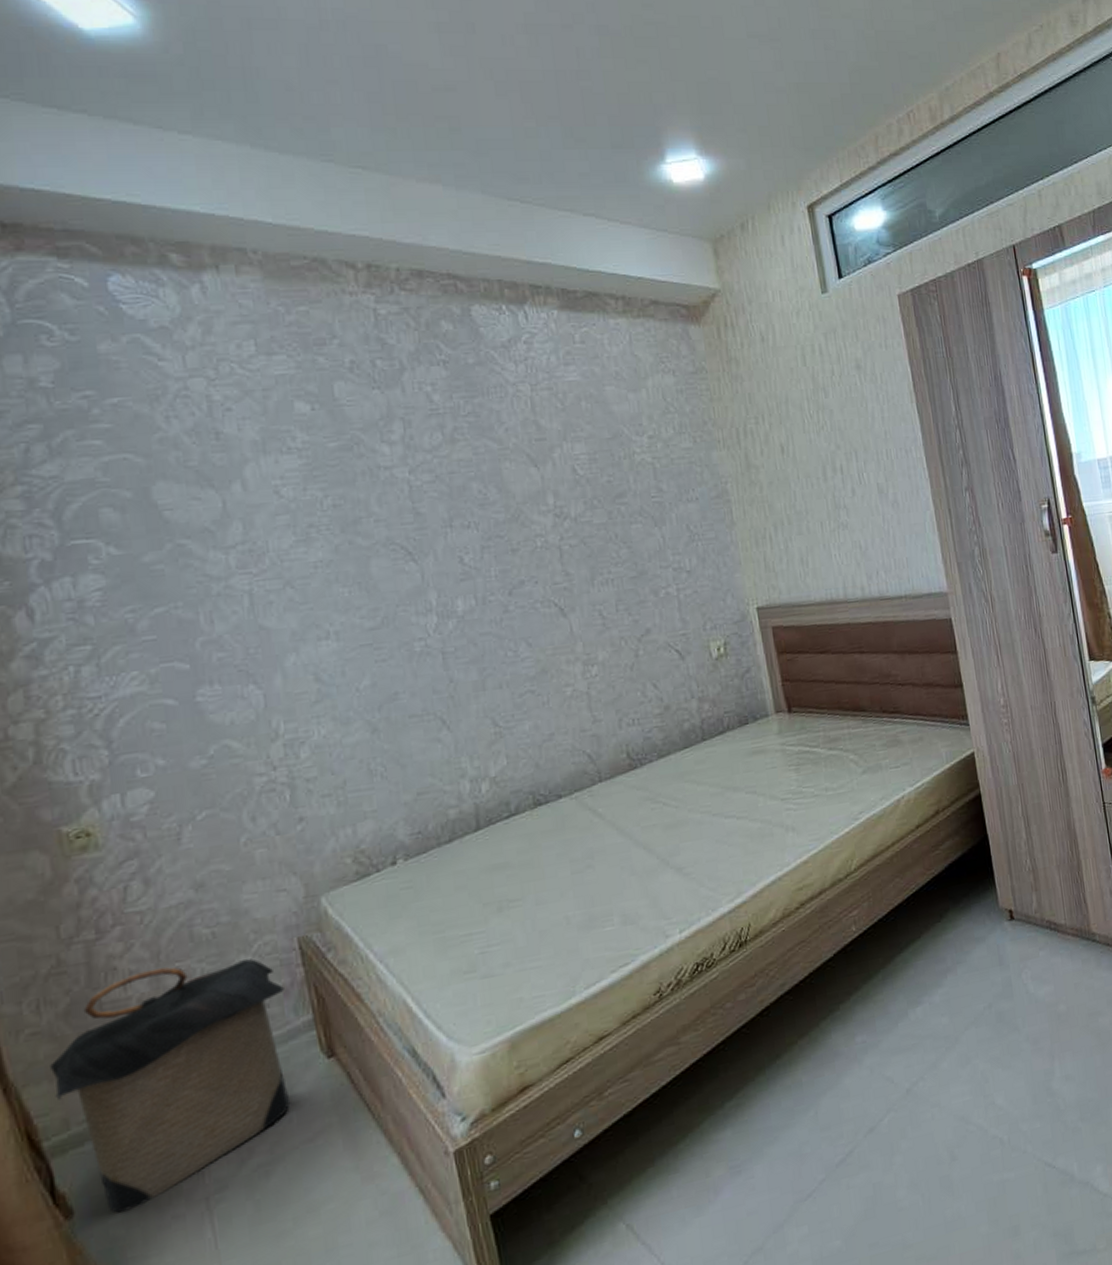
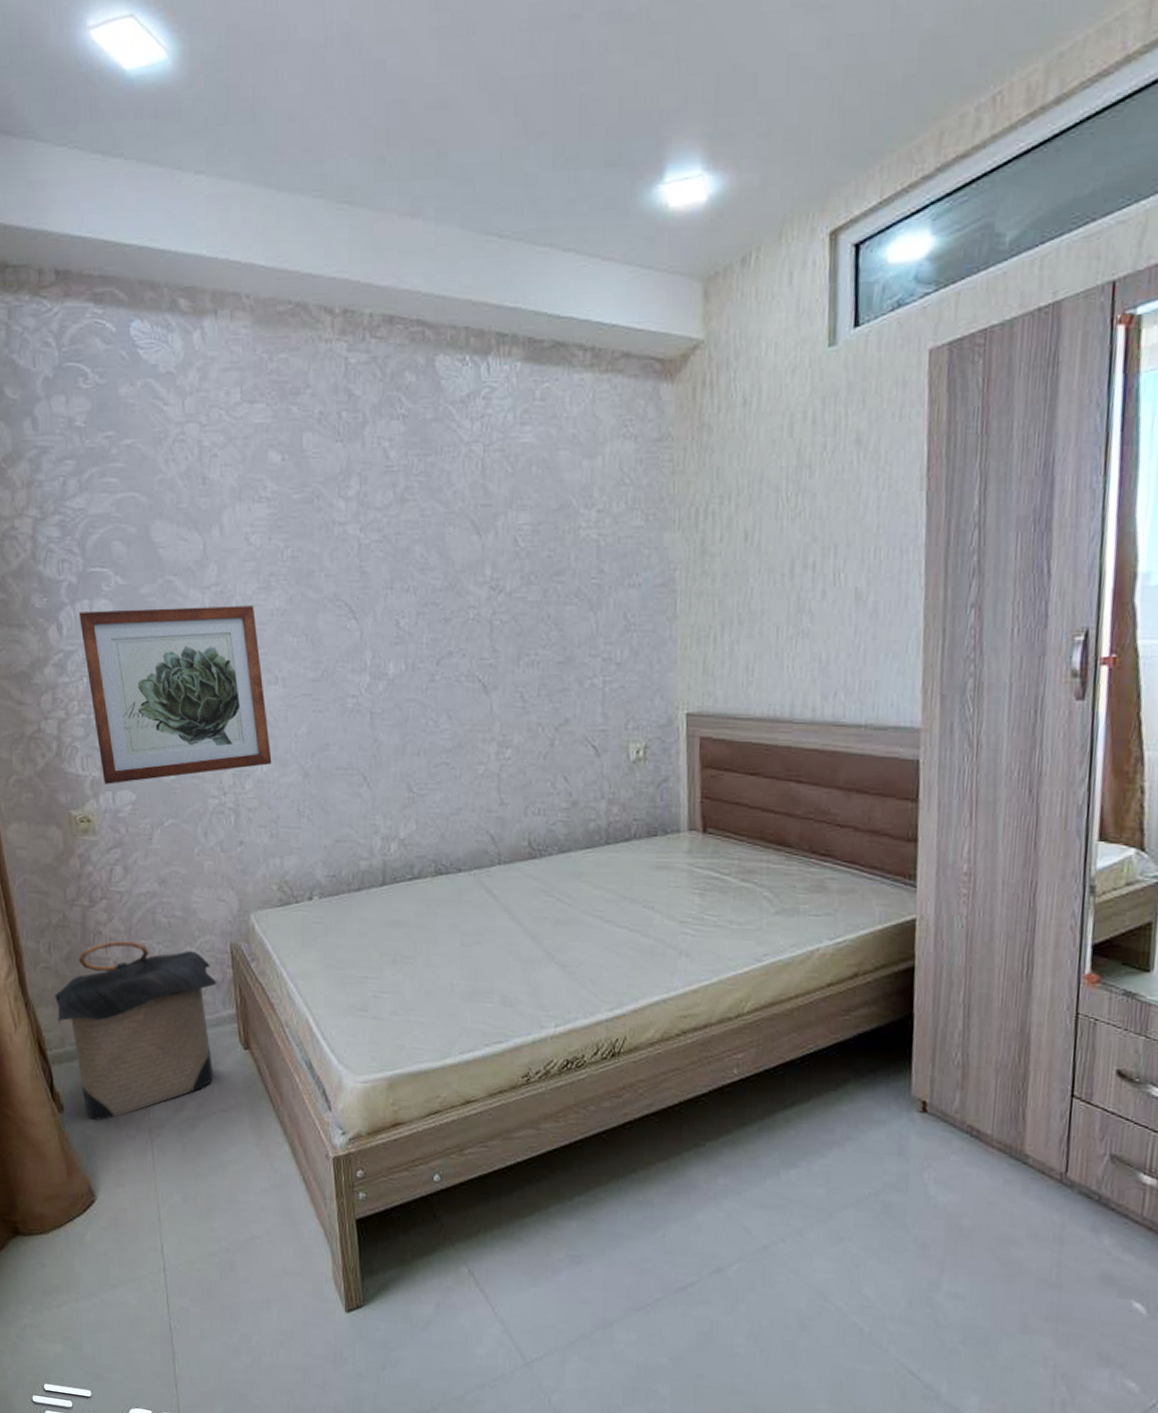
wall art: none [58,560,331,787] -> present [79,606,272,785]

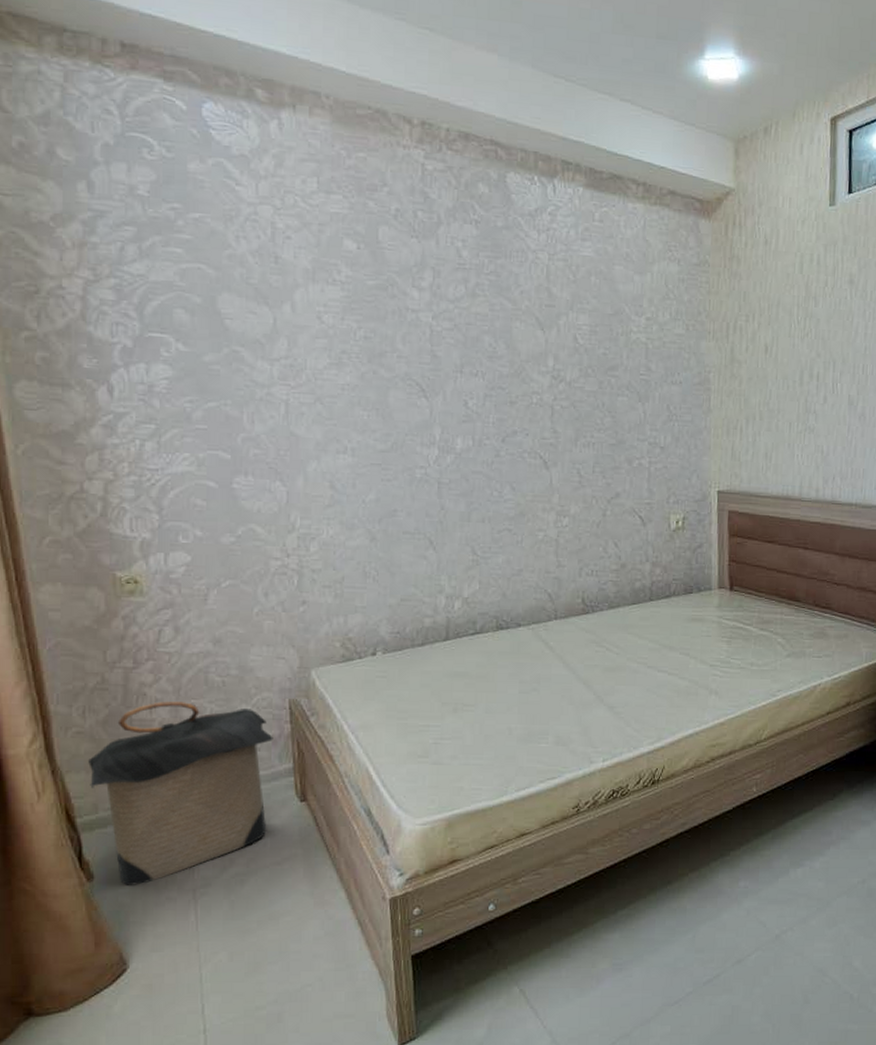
wall art: present [79,606,272,785] -> none [134,374,339,546]

